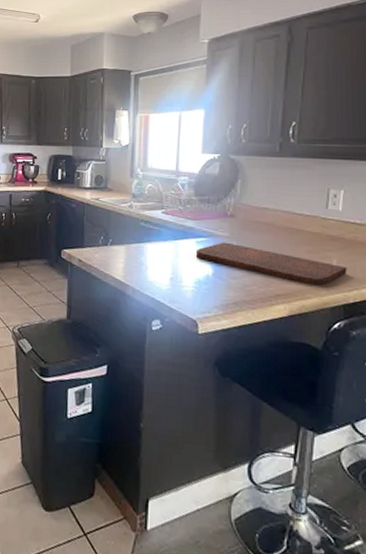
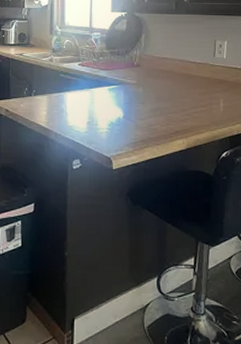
cutting board: present [195,242,347,286] -> none [108,88,232,122]

